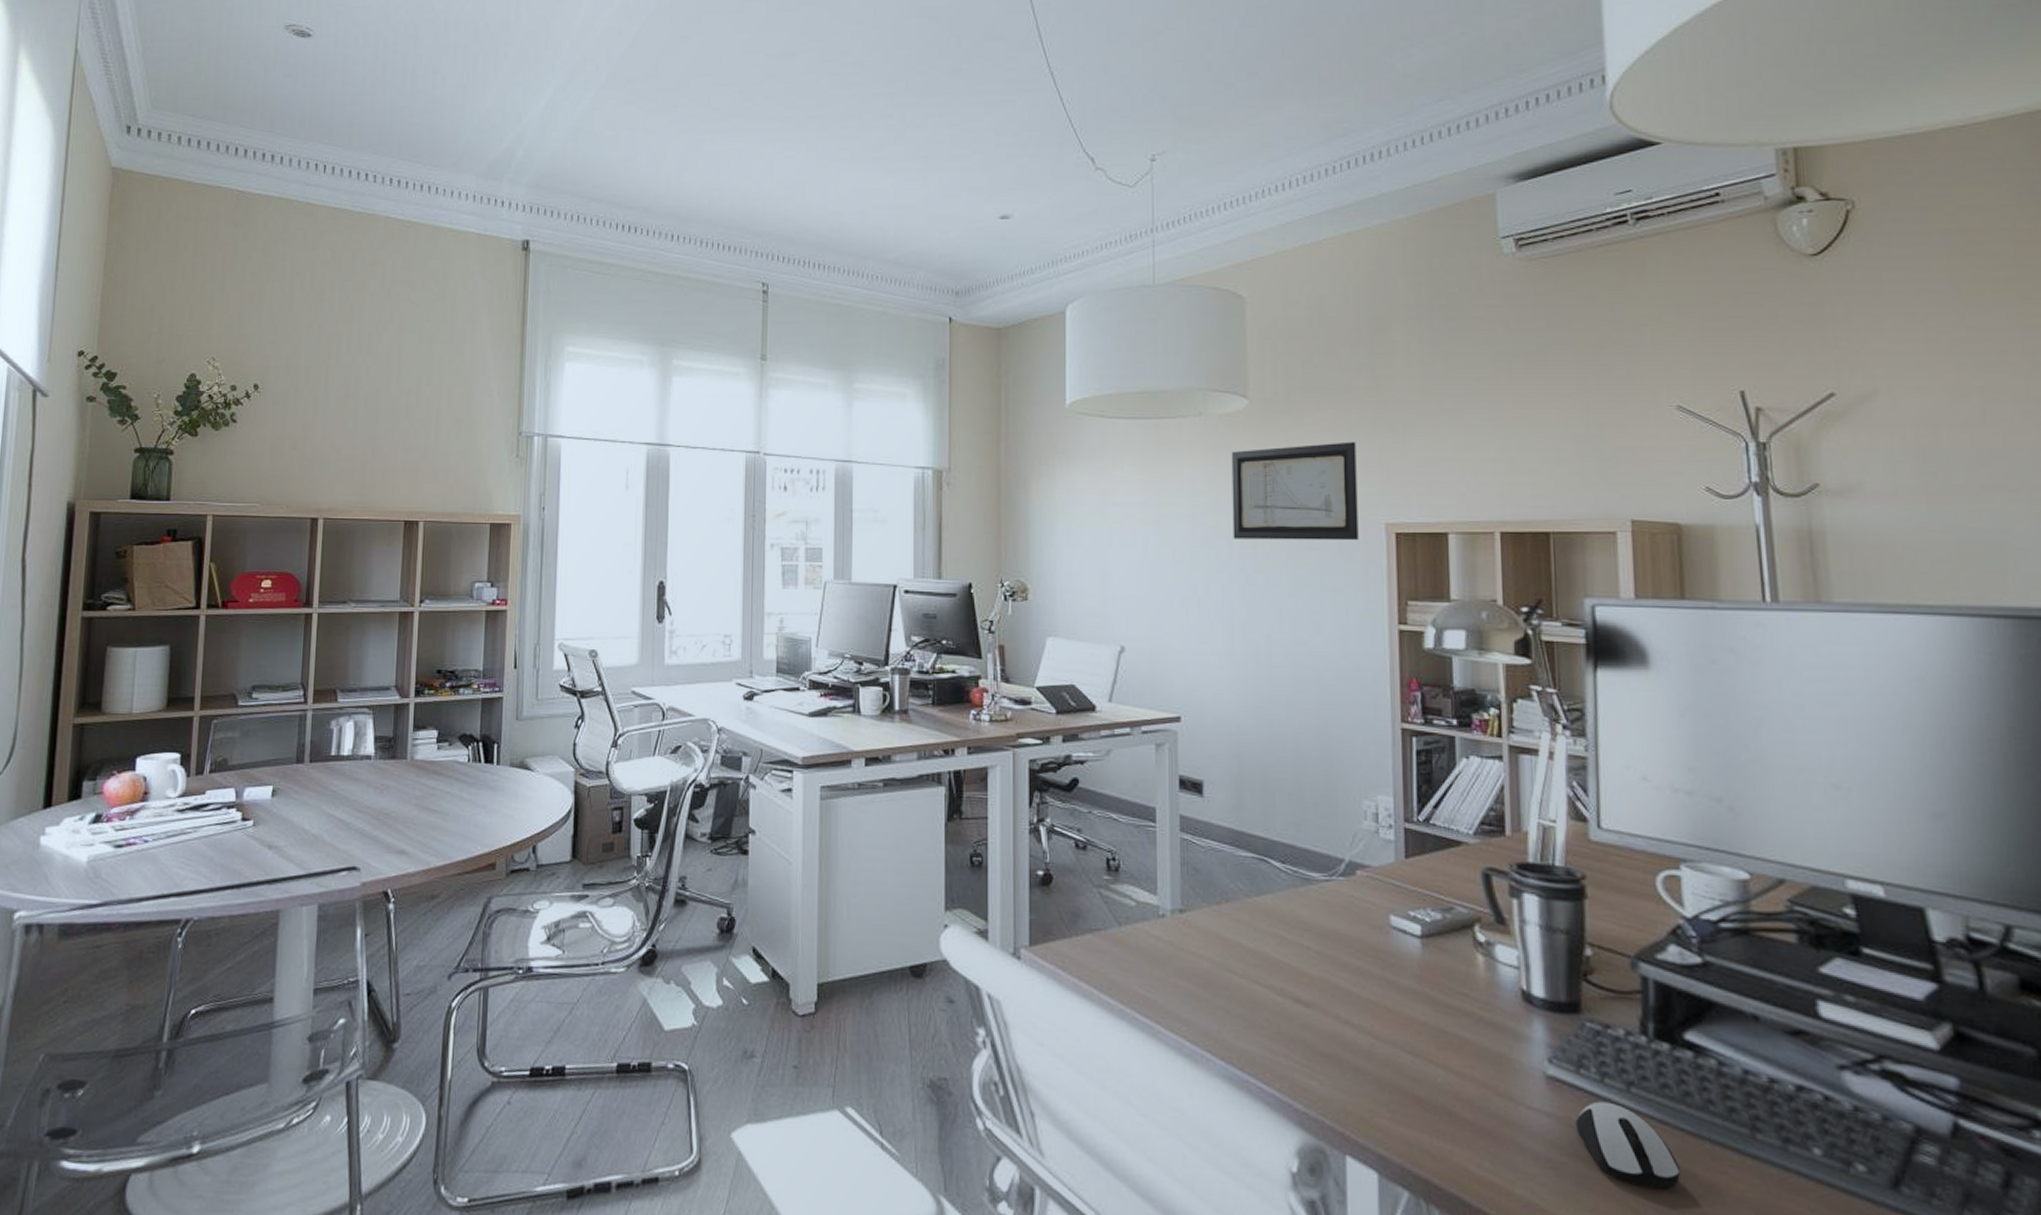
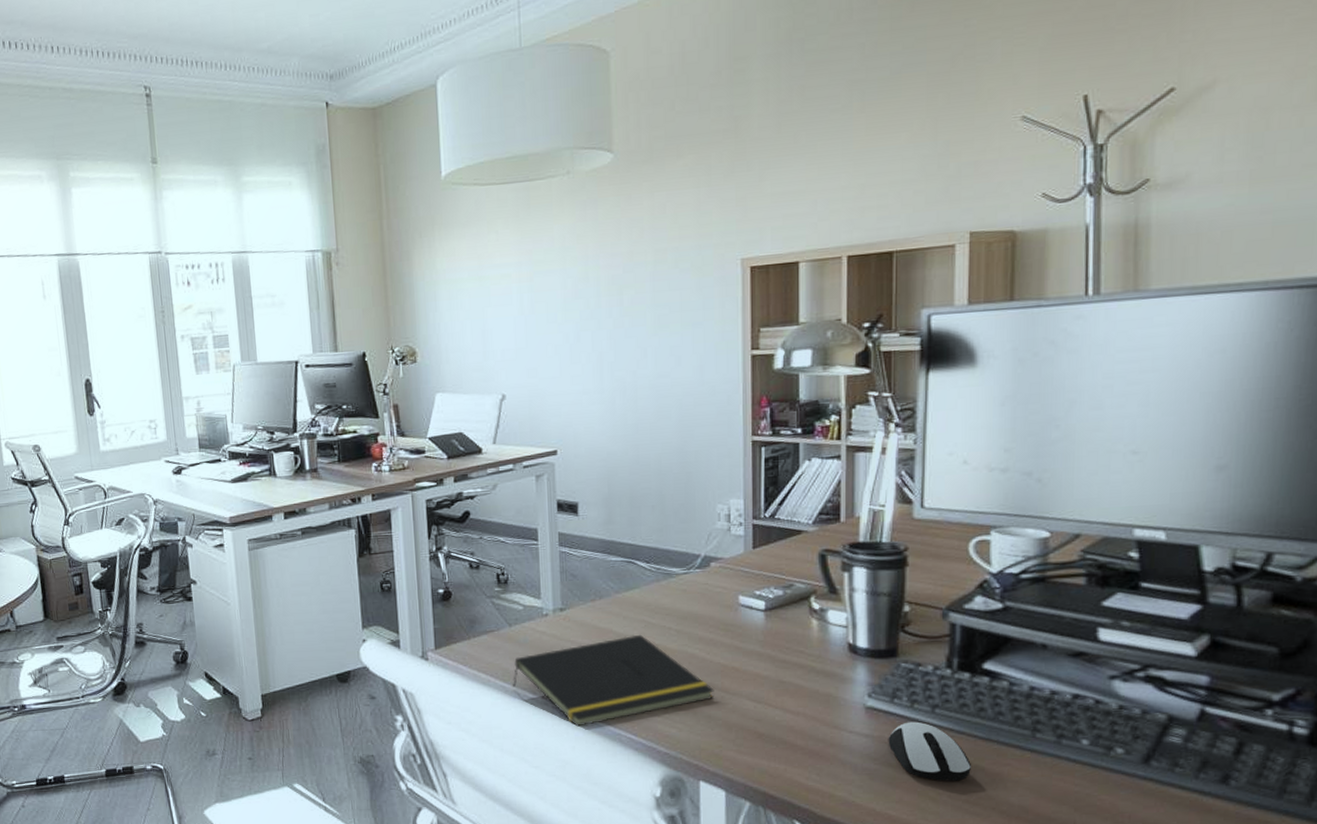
notepad: none [1120,952,1363,1066] -> present [513,634,714,727]
wall art: present [1231,441,1359,541] -> none [598,184,716,288]

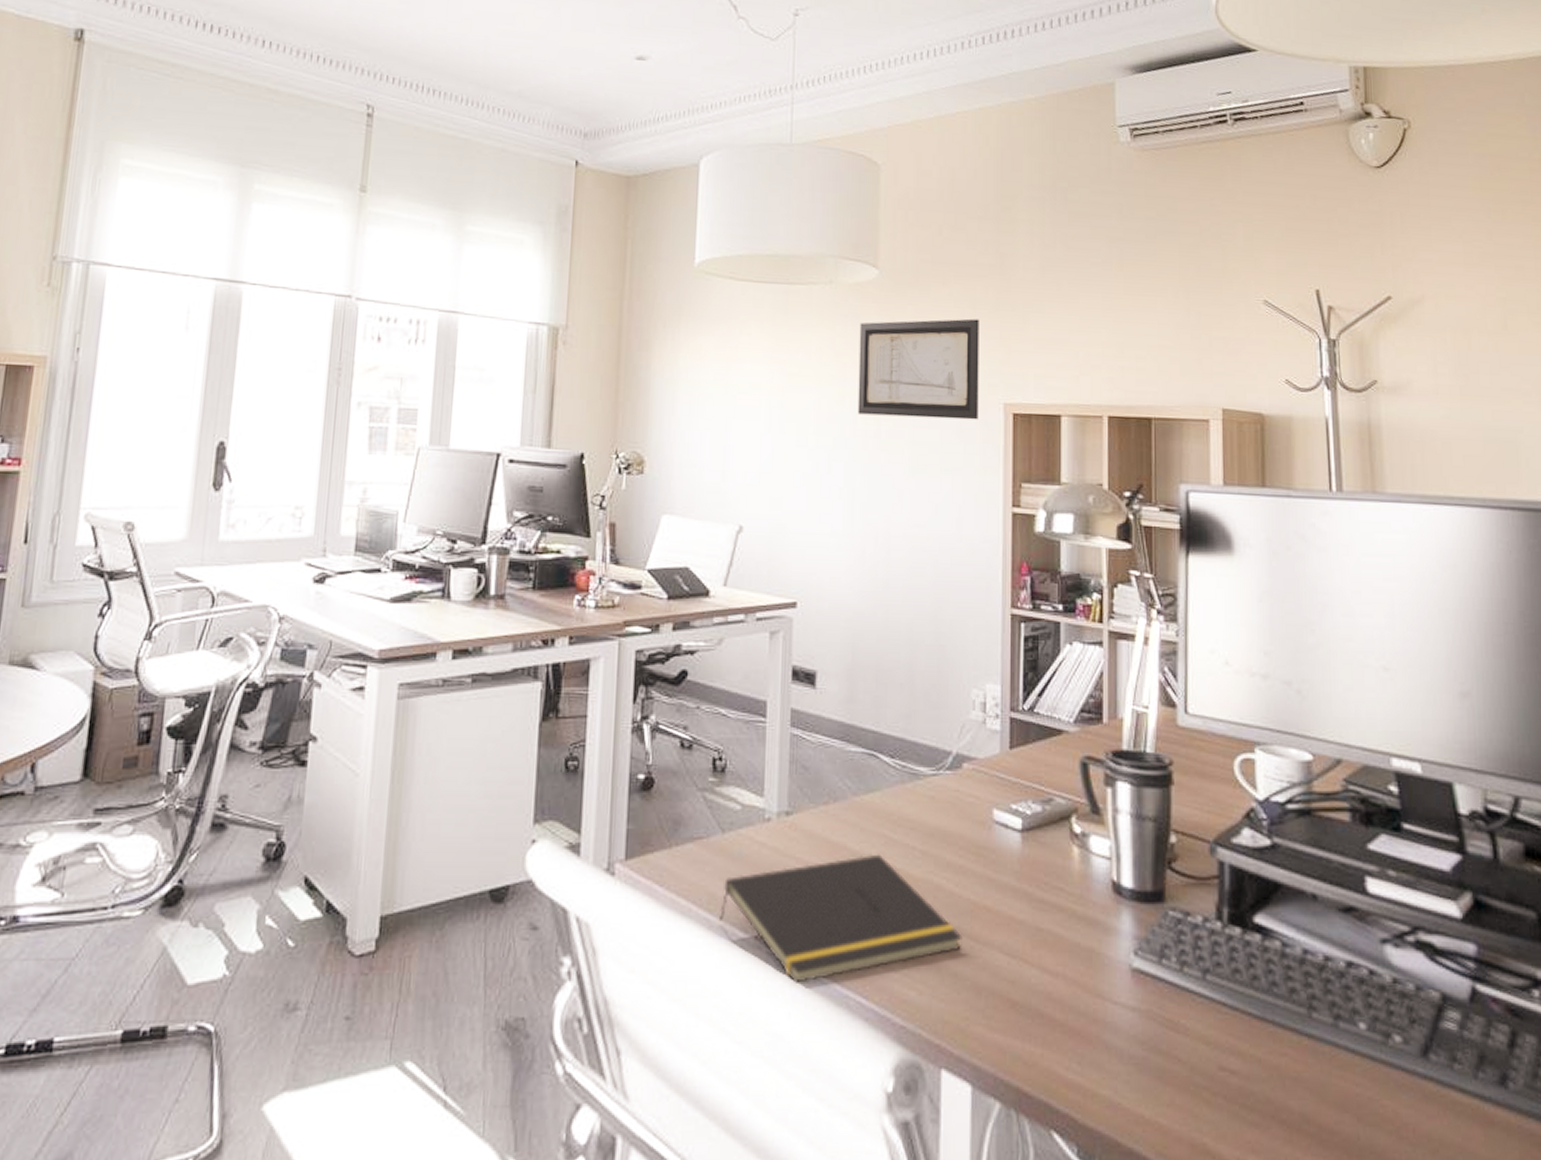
wall art: none [598,184,716,288] -> present [857,318,979,420]
computer mouse: present [888,721,971,782] -> none [1156,991,1247,1077]

